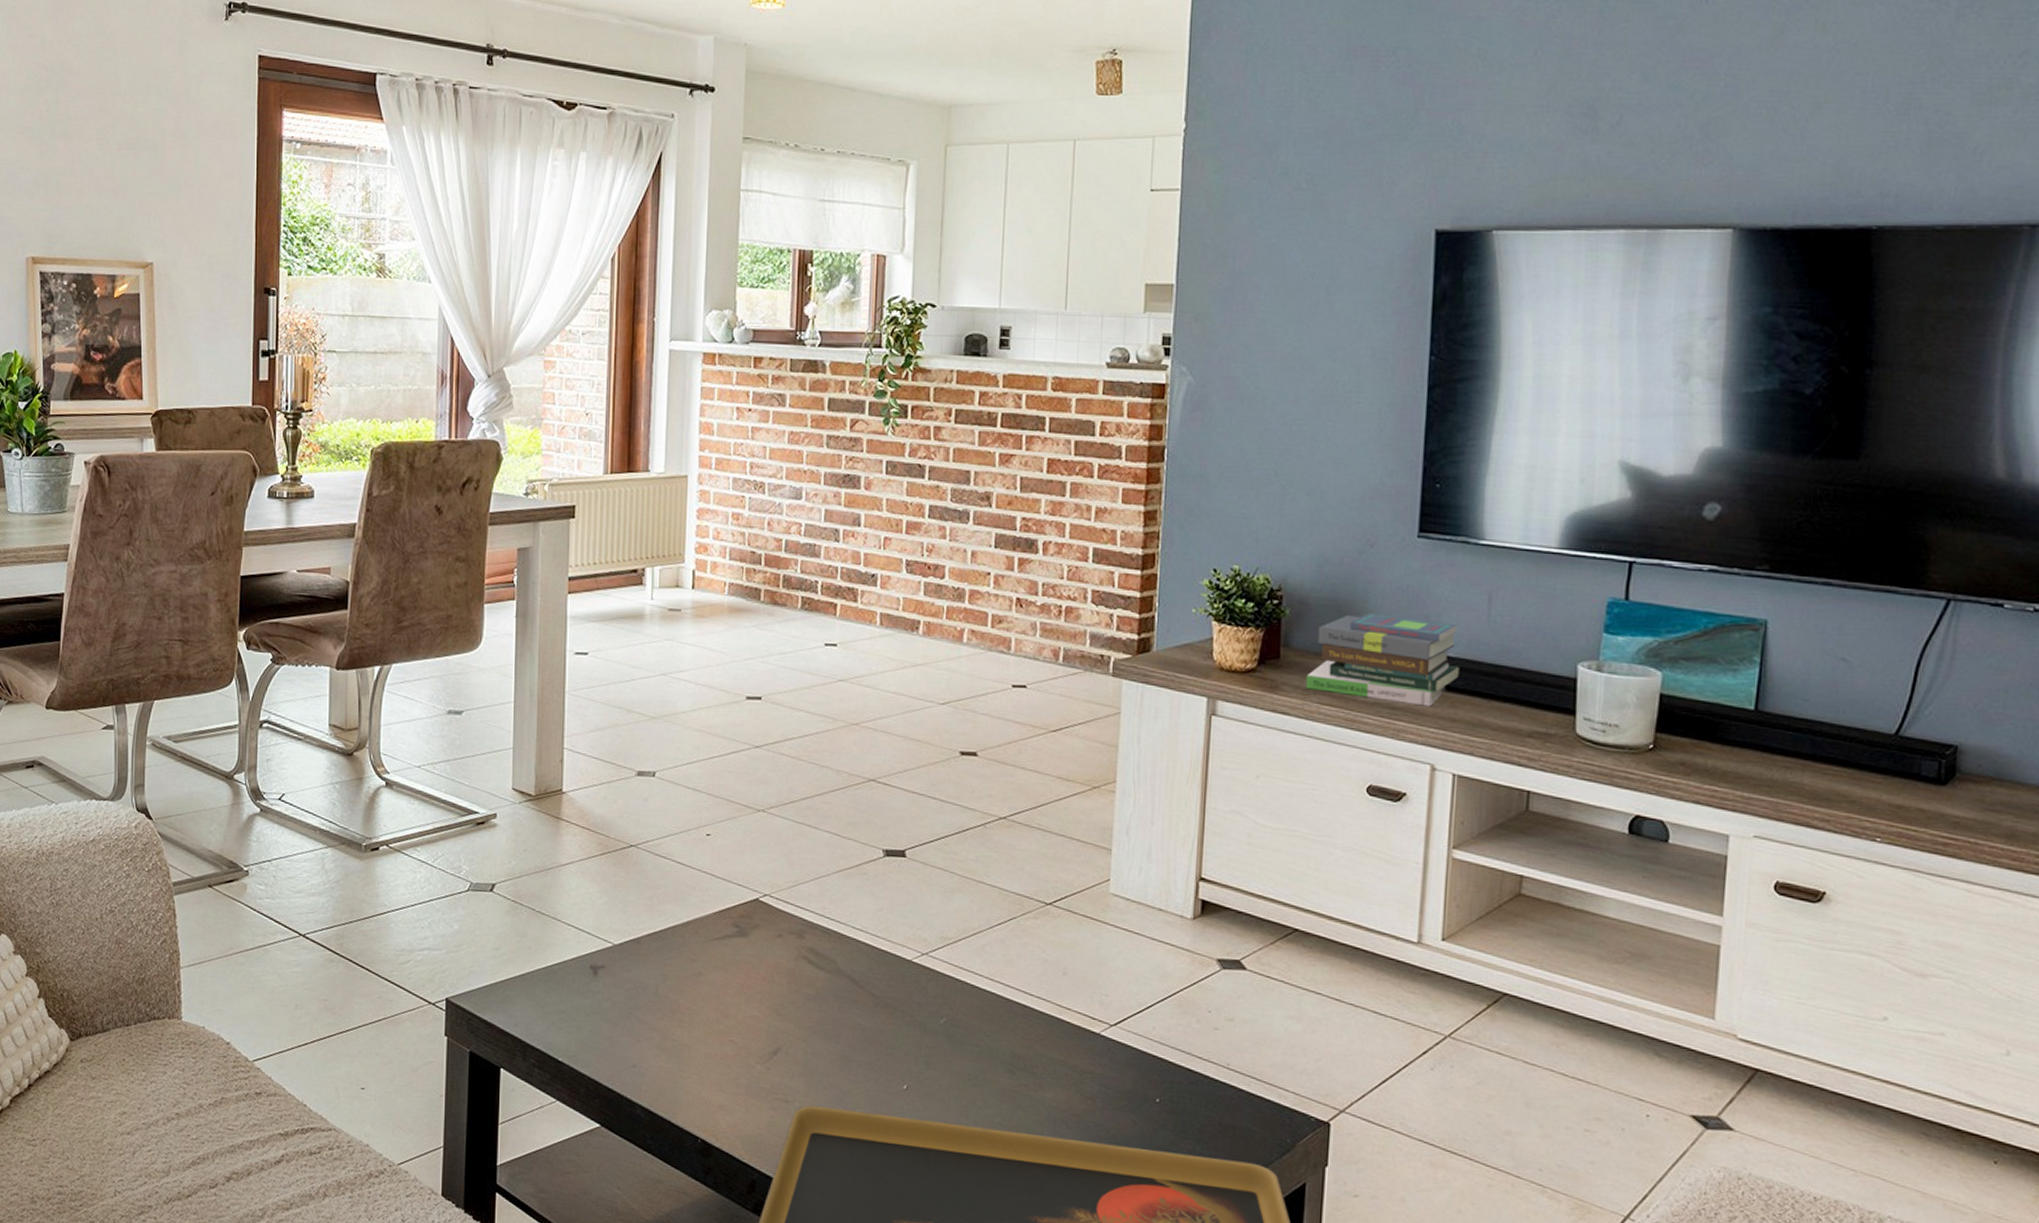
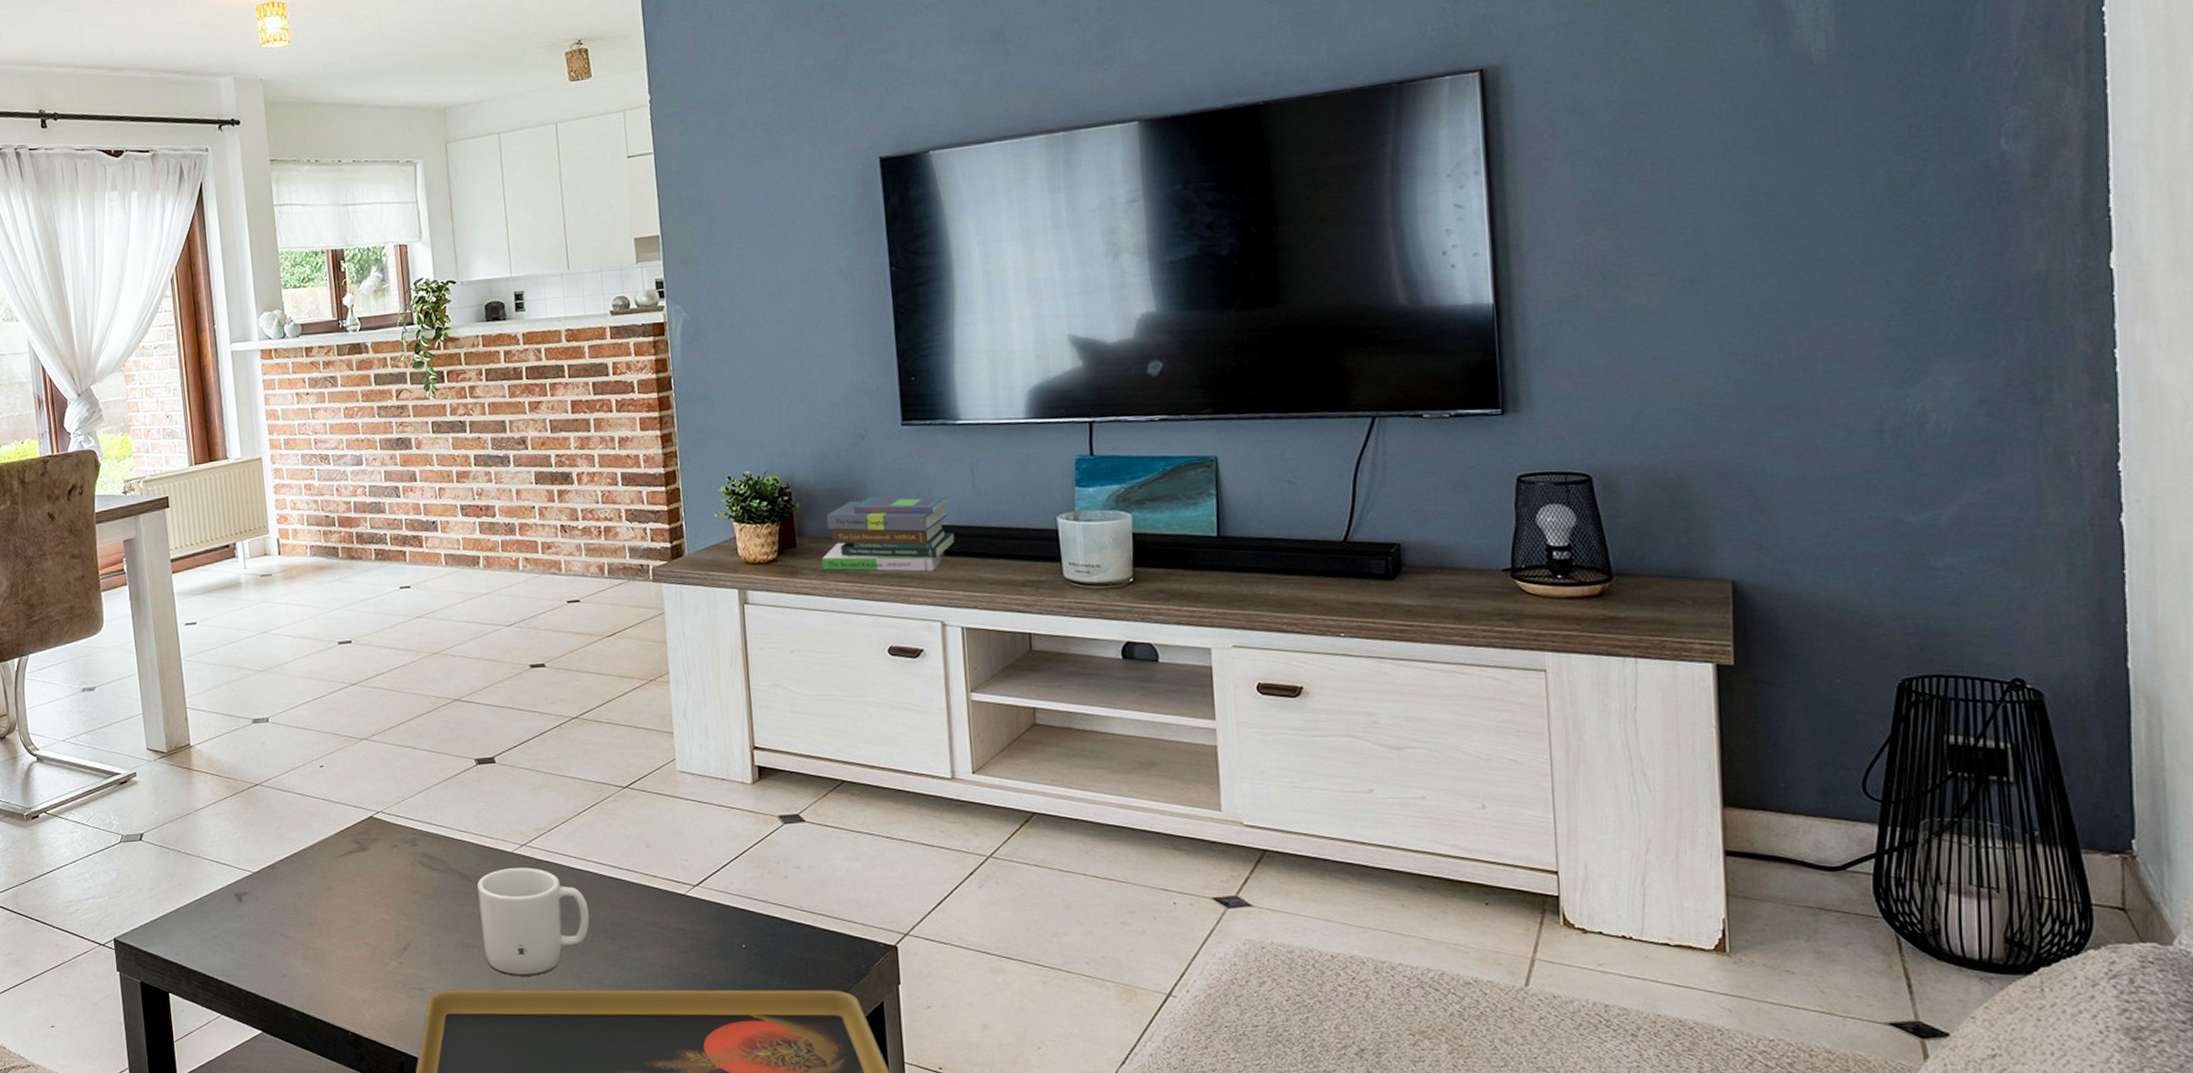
mug: none [864,977,989,1103] -> present [477,867,590,976]

